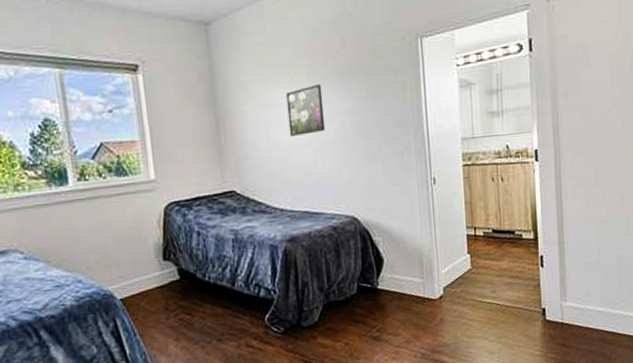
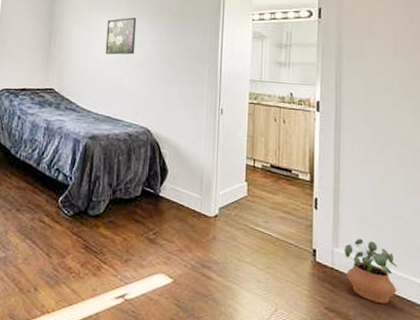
potted plant: none [573,287,624,346] -> present [345,239,397,304]

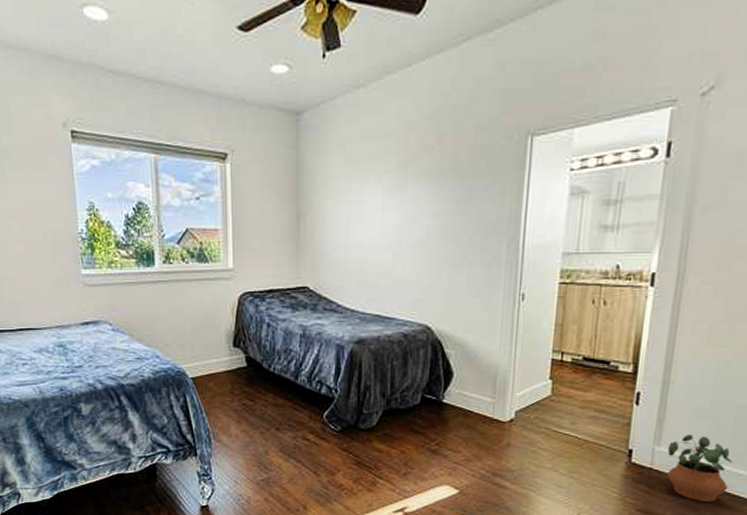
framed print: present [105,17,137,55] -> none [370,183,411,238]

